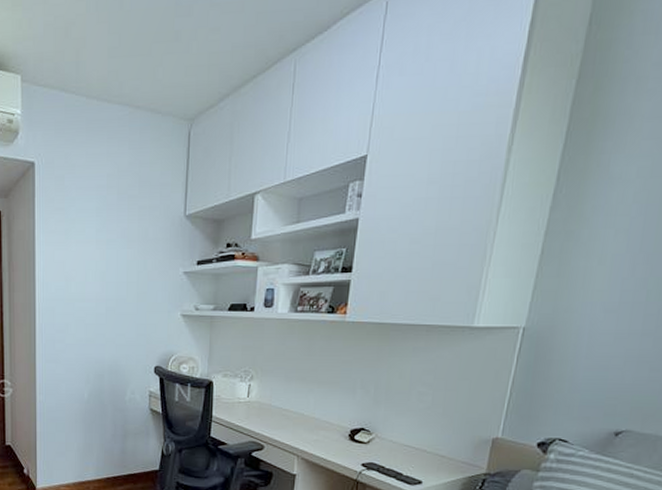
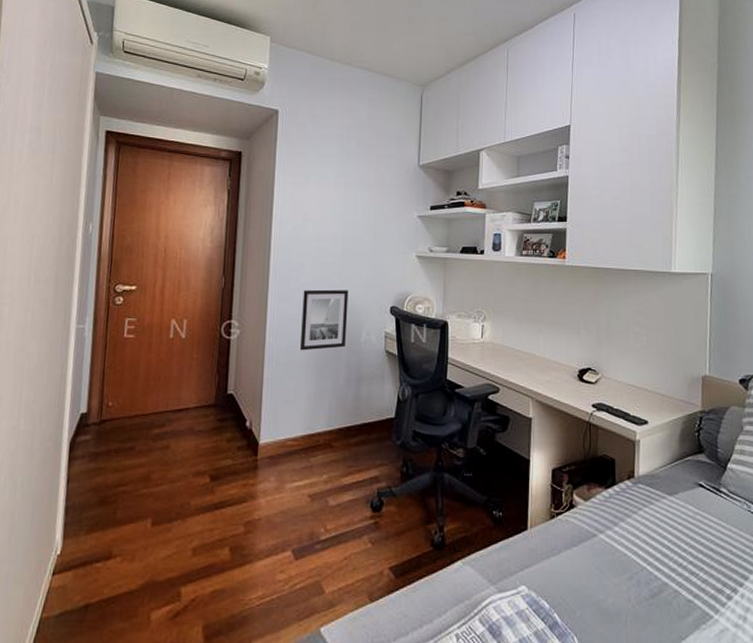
wall art: none [68,350,113,408] -> present [299,289,349,351]

